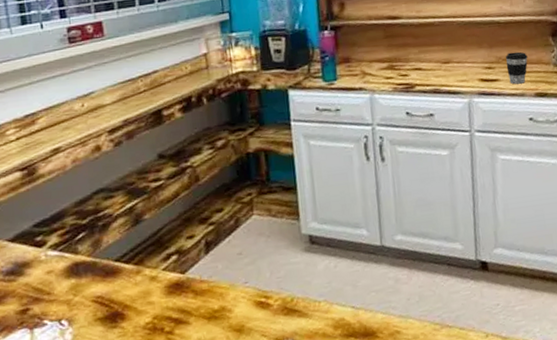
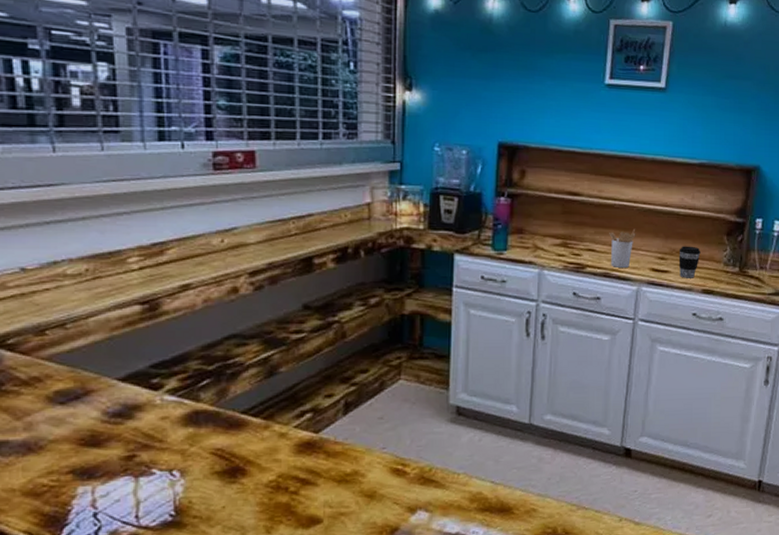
utensil holder: none [433,42,460,83] -> present [609,228,636,268]

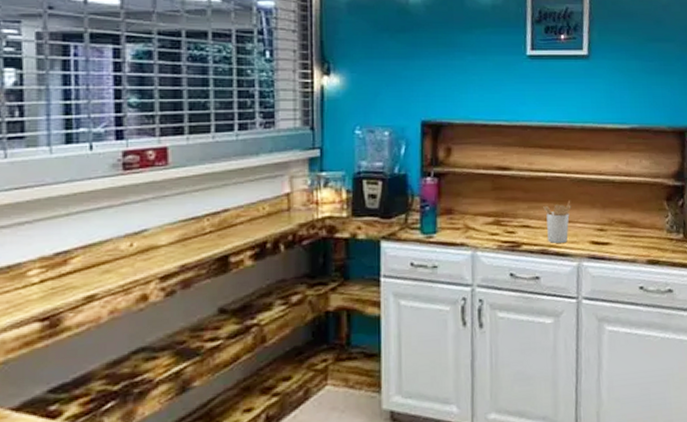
coffee cup: present [678,246,701,278] -> none [618,214,642,250]

